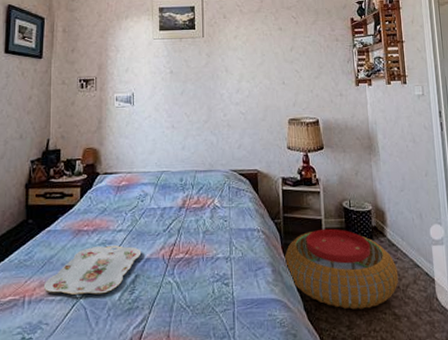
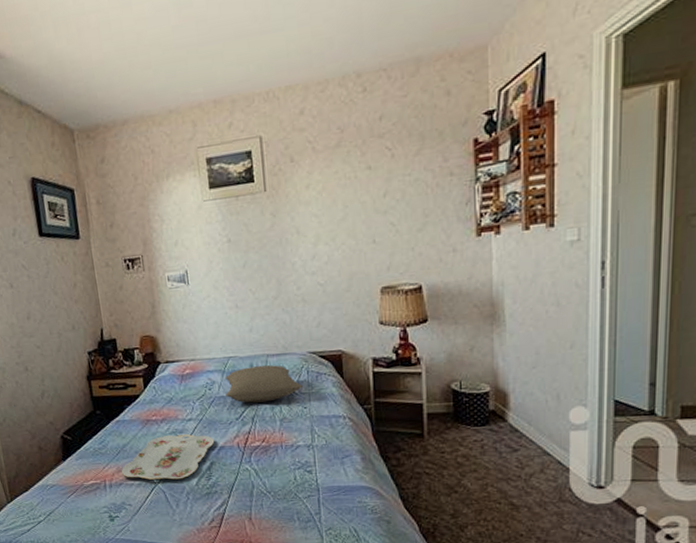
pillow: none [156,180,224,215] -> present [225,365,303,403]
pouf: present [285,228,399,310] -> none [377,413,521,499]

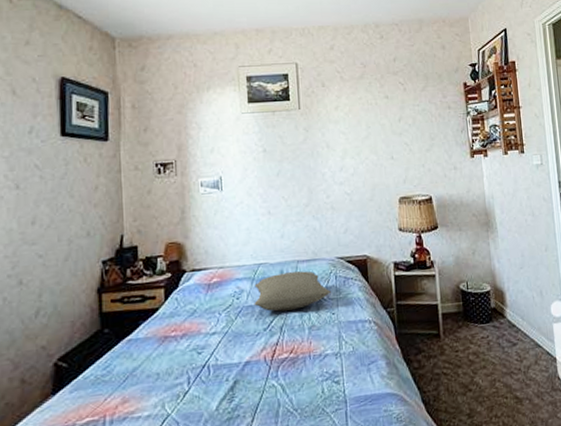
serving tray: present [121,434,215,480] -> none [127,349,240,410]

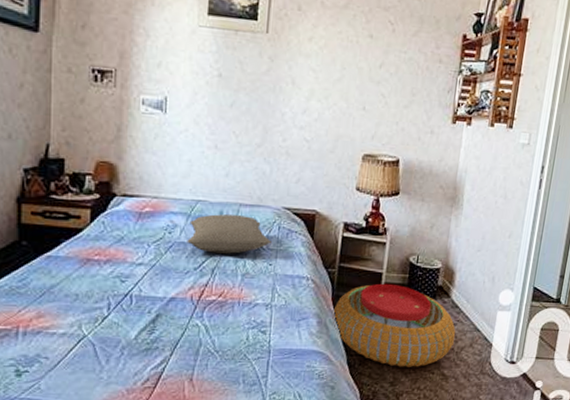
pouf: none [400,313,520,397] -> present [333,283,456,367]

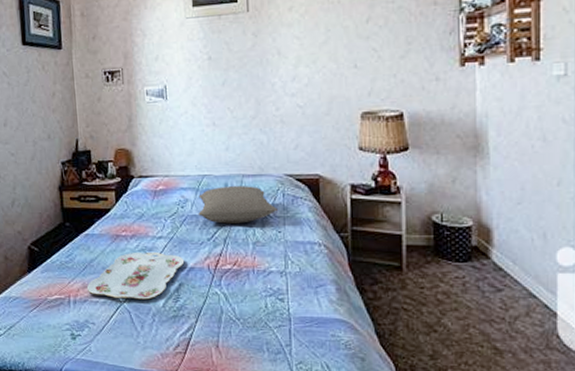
serving tray: none [42,279,166,331] -> present [86,253,185,300]
pouf: present [333,283,456,367] -> none [353,246,505,339]

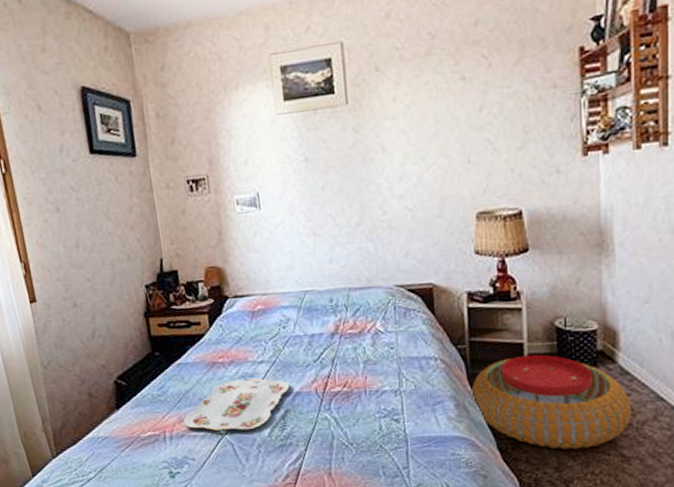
pillow: present [198,186,278,224] -> none [301,300,389,343]
pouf: none [353,246,505,339] -> present [472,354,632,450]

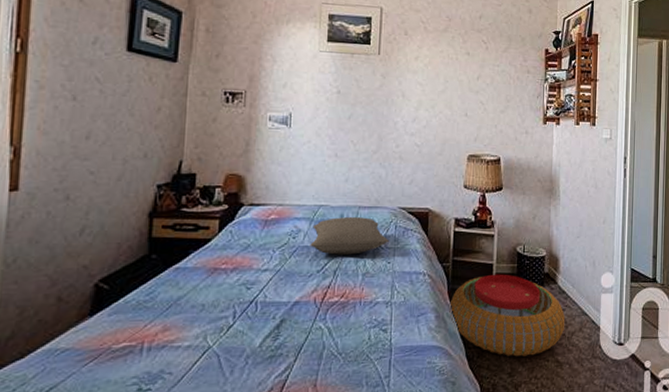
serving tray: present [183,378,290,431] -> none [167,287,290,341]
pillow: none [301,300,389,343] -> present [310,217,389,255]

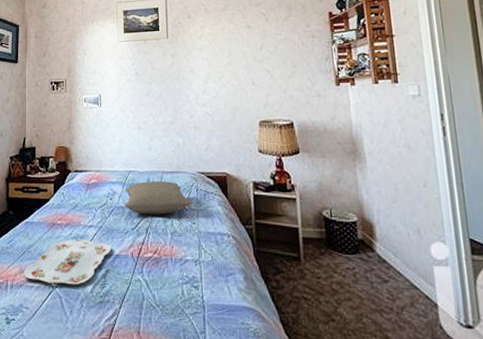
serving tray: none [167,287,290,341] -> present [23,240,111,285]
pouf: present [450,274,566,357] -> none [258,238,392,328]

